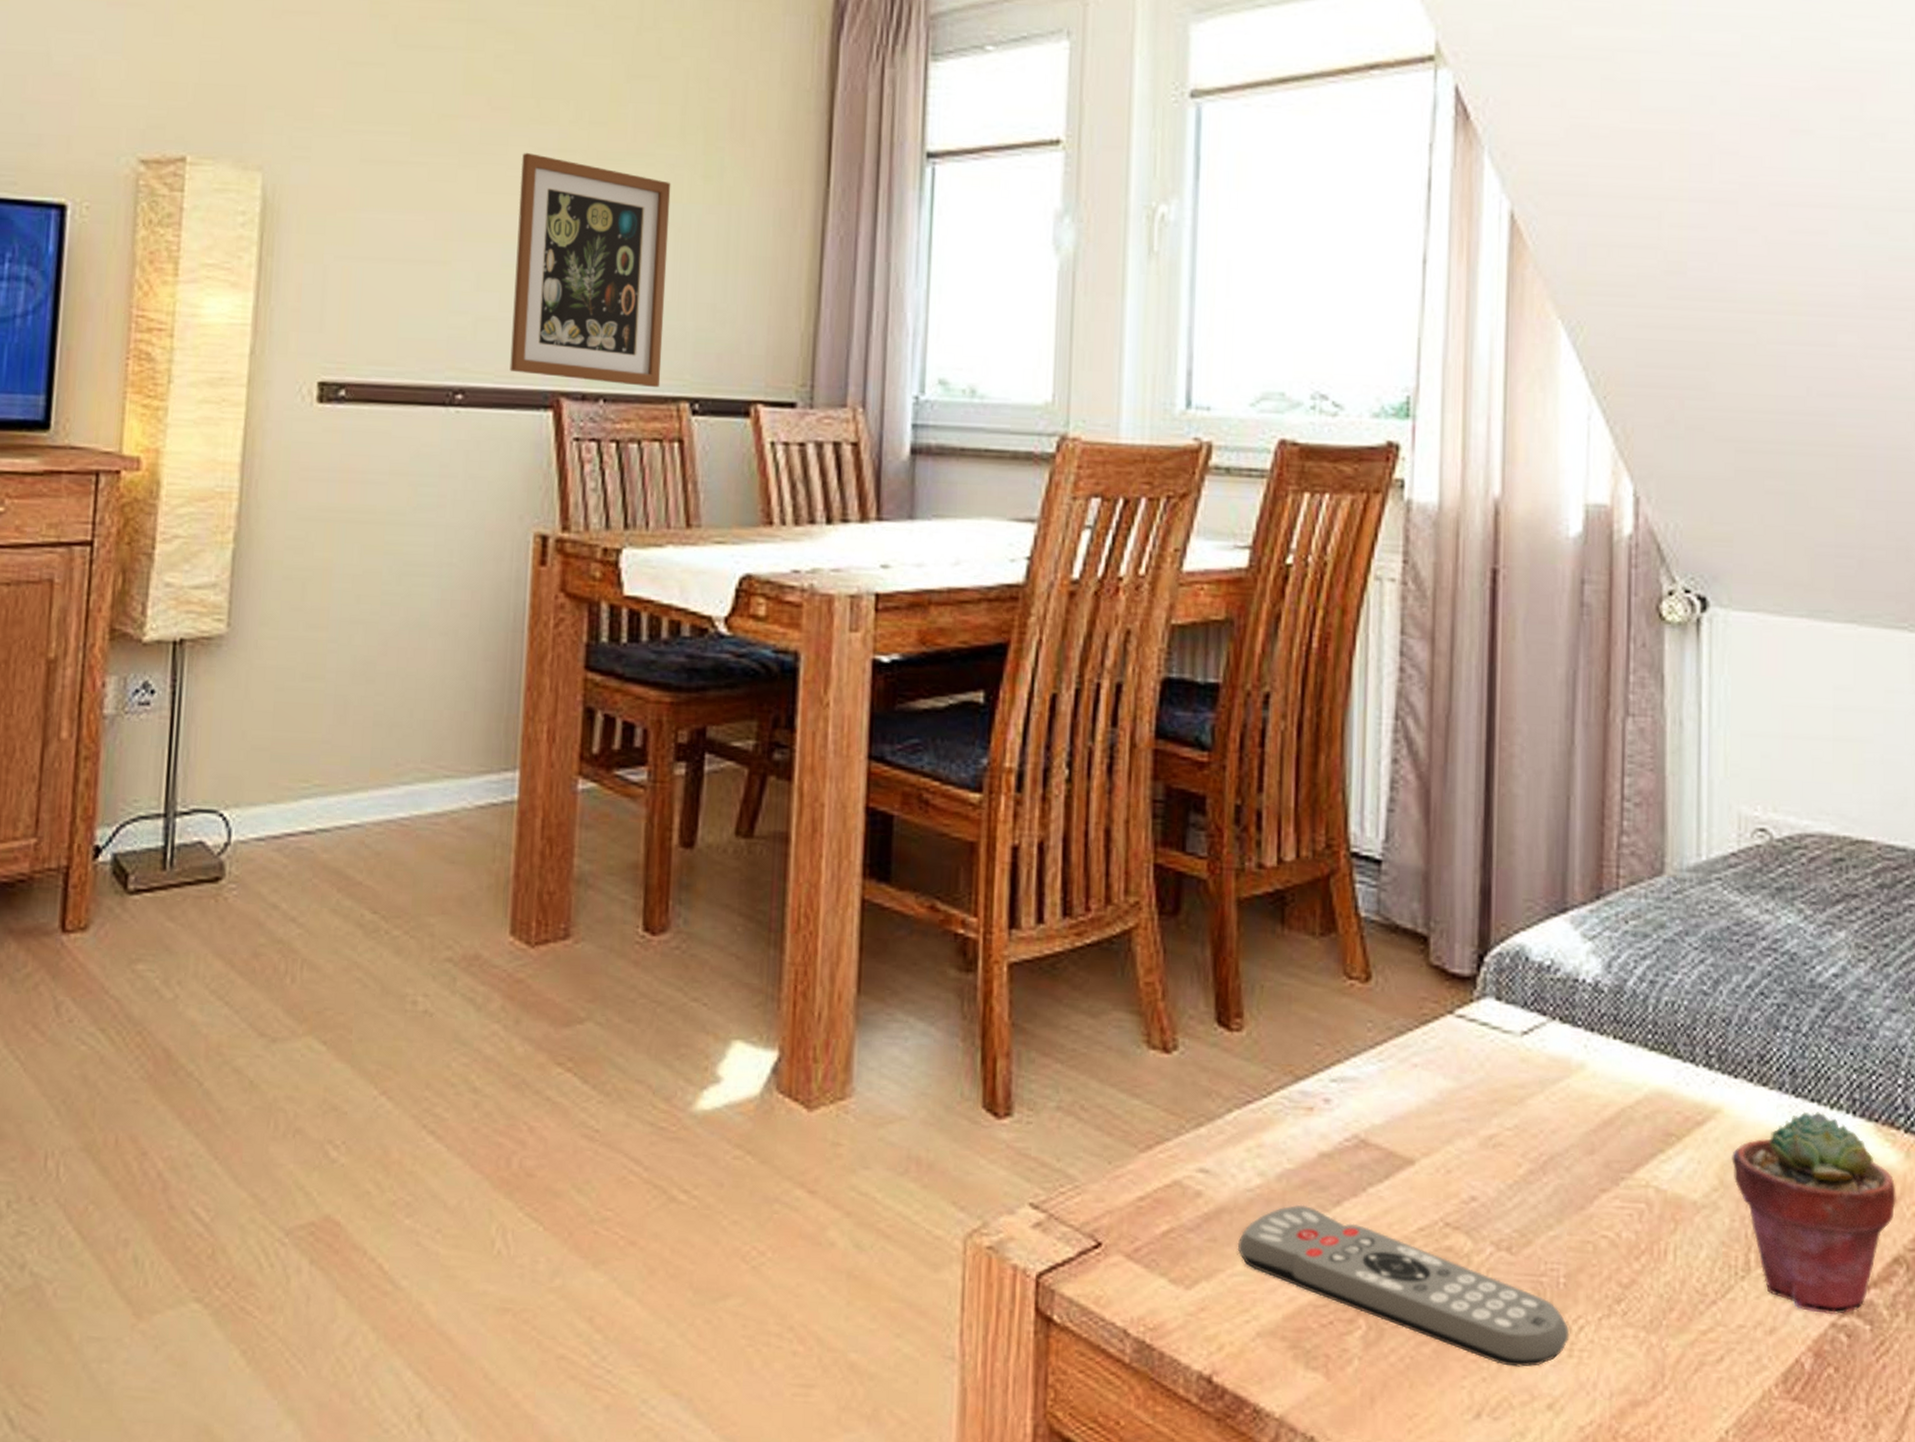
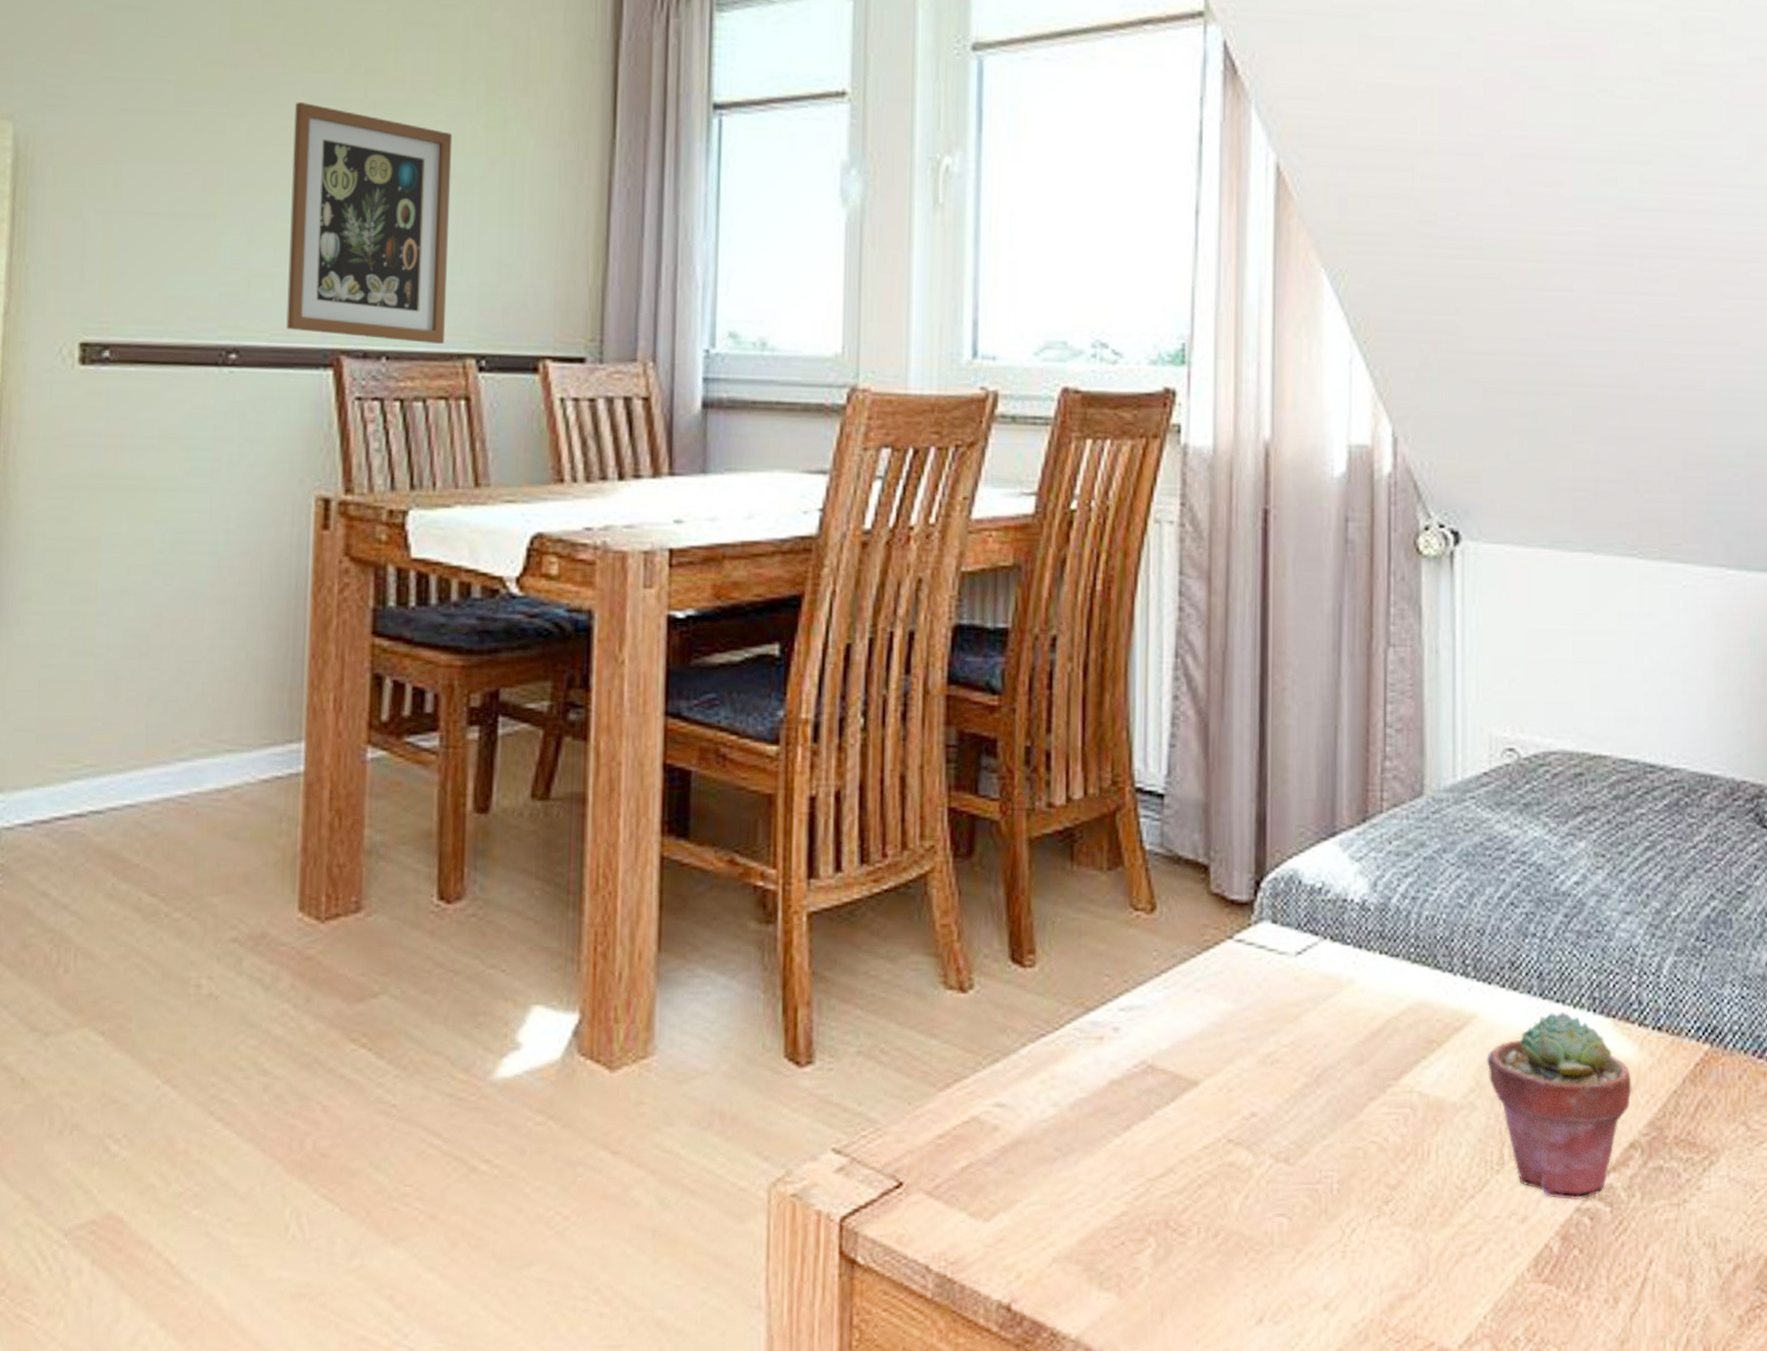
remote control: present [1237,1204,1570,1367] -> none [1033,1131,1343,1272]

